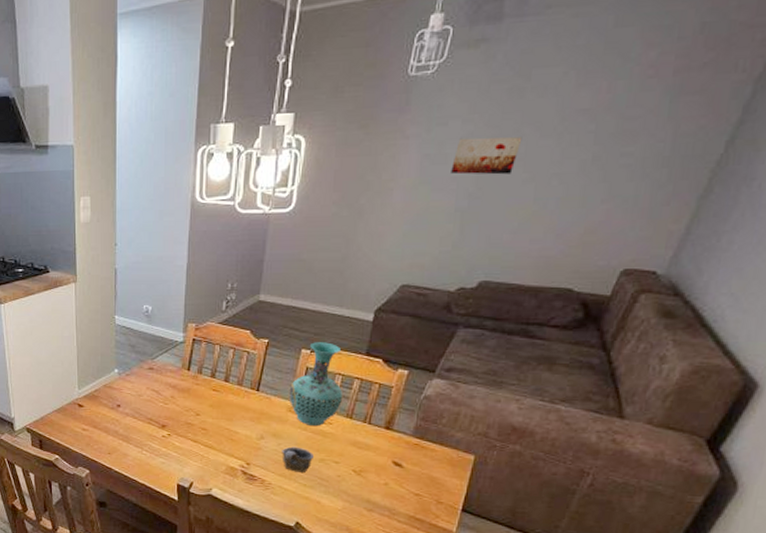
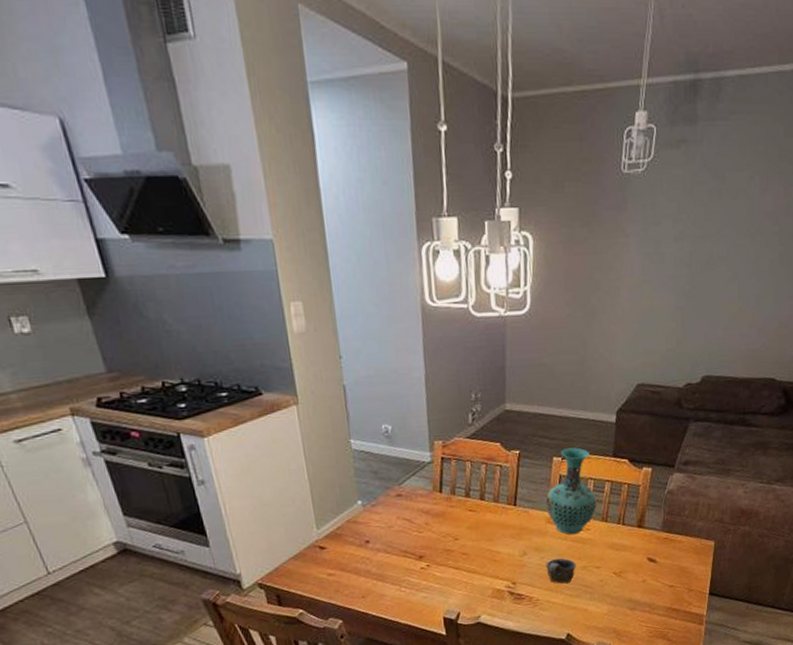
wall art: present [451,137,523,175] -> none [668,237,724,274]

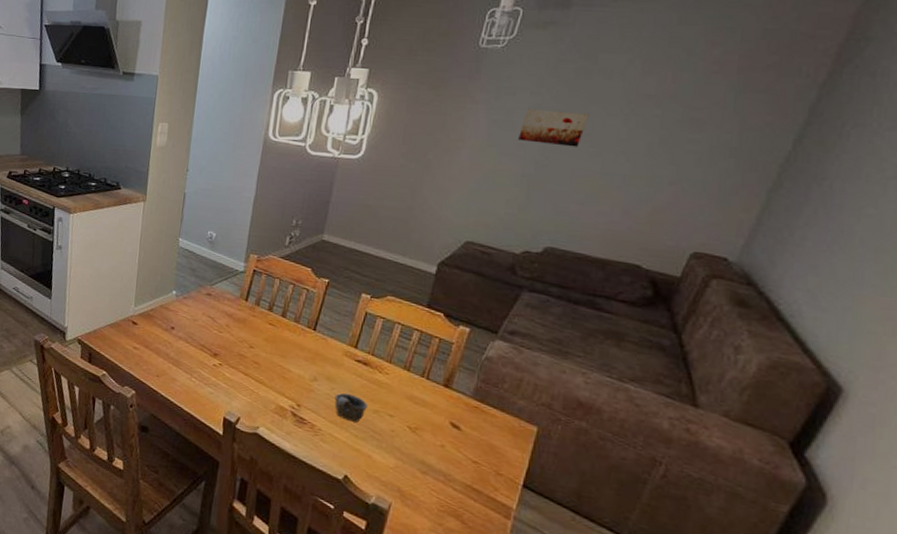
vase: present [545,447,597,535] -> none [346,288,402,375]
wall art: none [668,237,724,274] -> present [518,109,589,147]

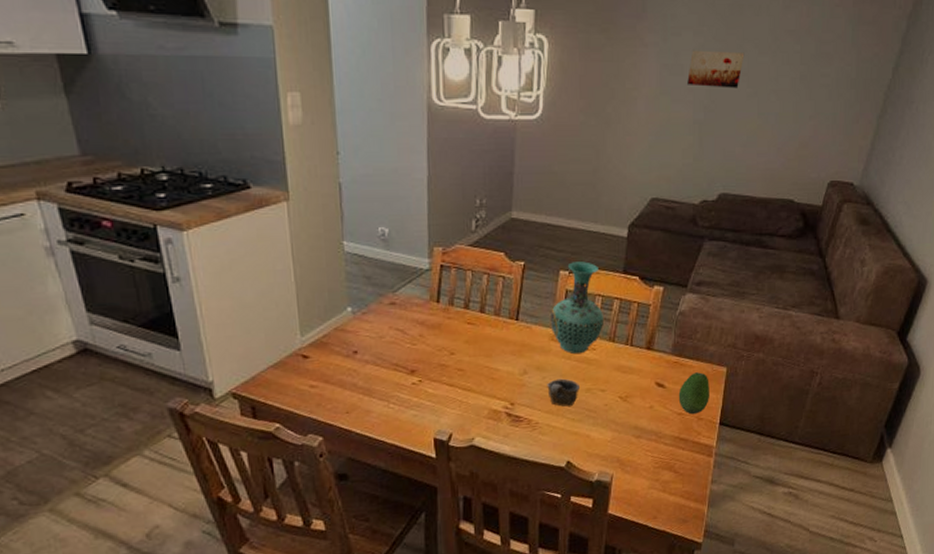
vase: none [346,288,402,375] -> present [549,261,605,354]
fruit: none [475,423,515,468] -> present [678,372,709,415]

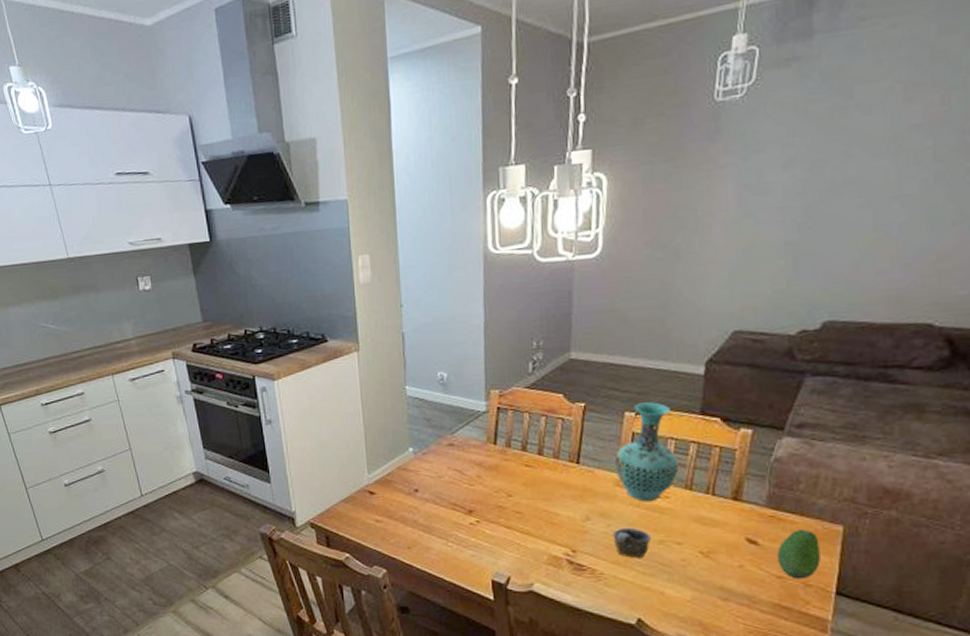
wall art: present [687,50,745,89] -> none [775,159,852,204]

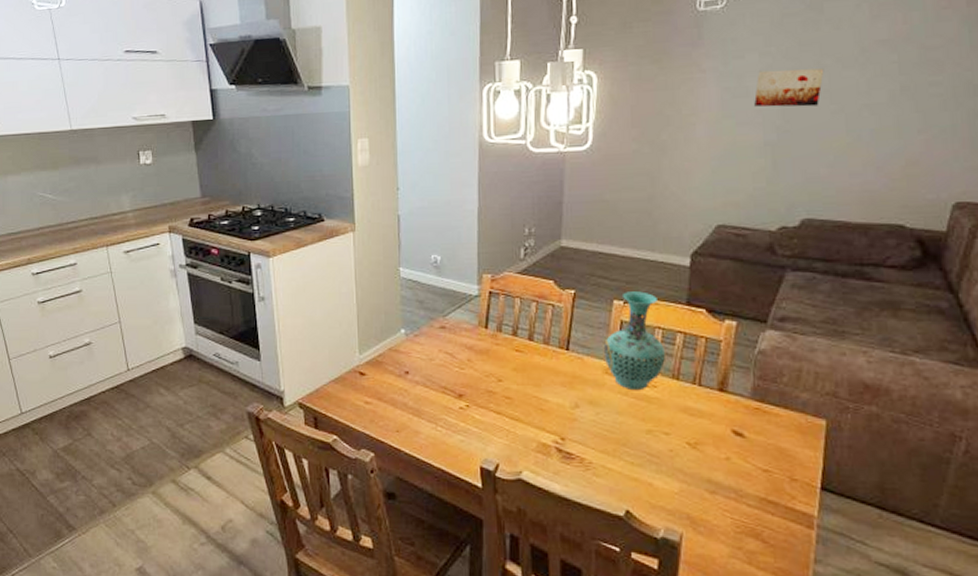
cup: present [613,527,651,559] -> none [601,416,639,449]
wall art: none [775,159,852,204] -> present [754,68,824,107]
fruit: present [777,530,820,579] -> none [762,423,805,474]

